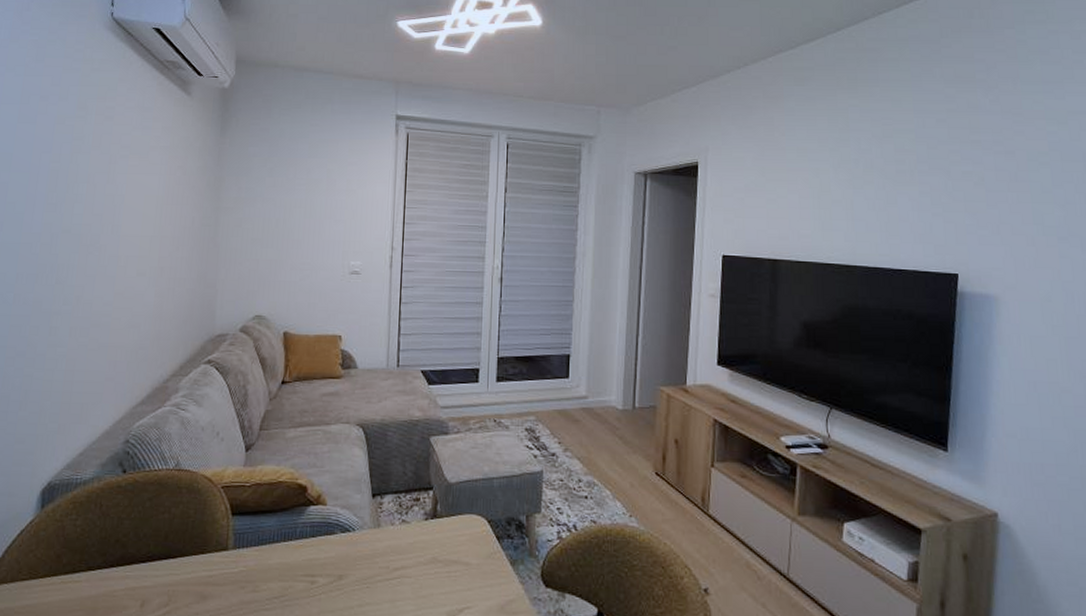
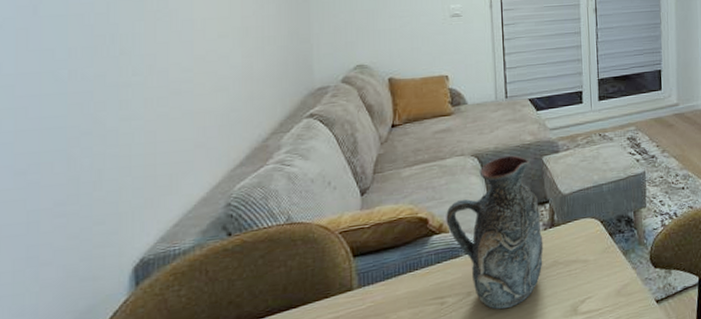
decorative vase: none [325,430,423,602] -> present [446,155,544,310]

